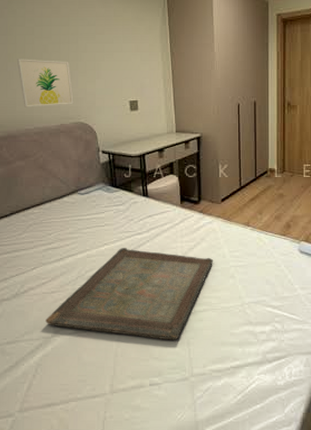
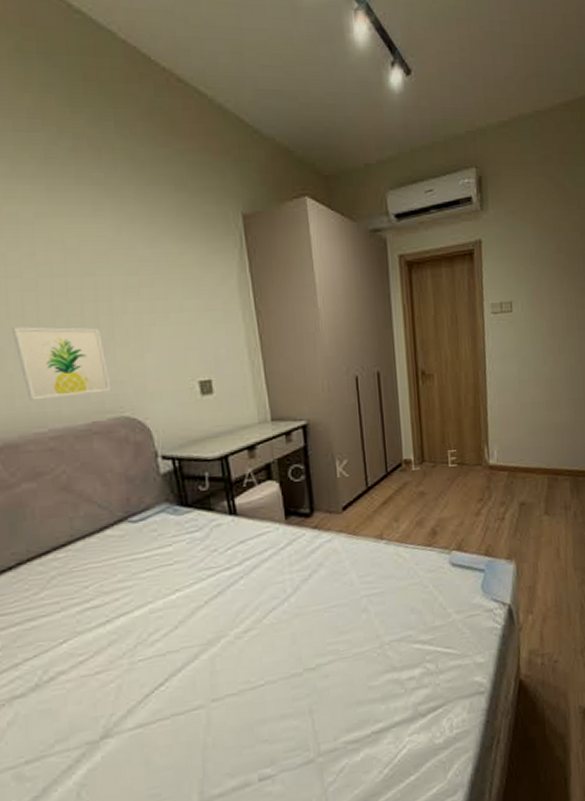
serving tray: present [46,248,213,340] -> none [88,588,337,724]

